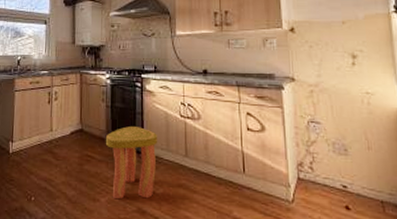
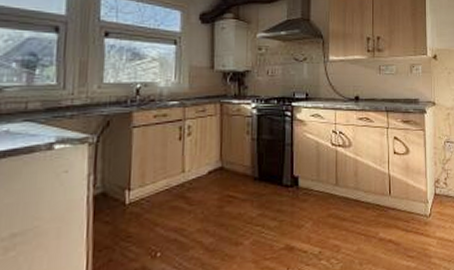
stool: present [105,126,158,200] -> none [250,159,309,240]

